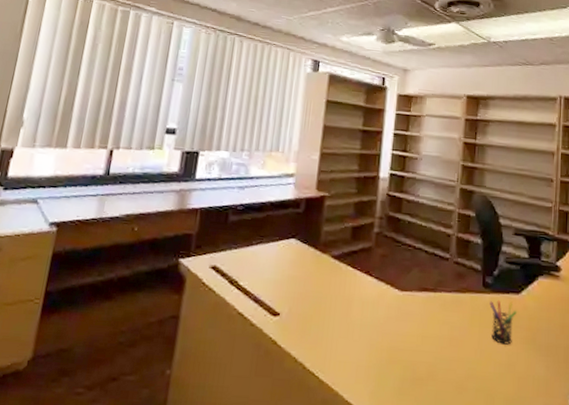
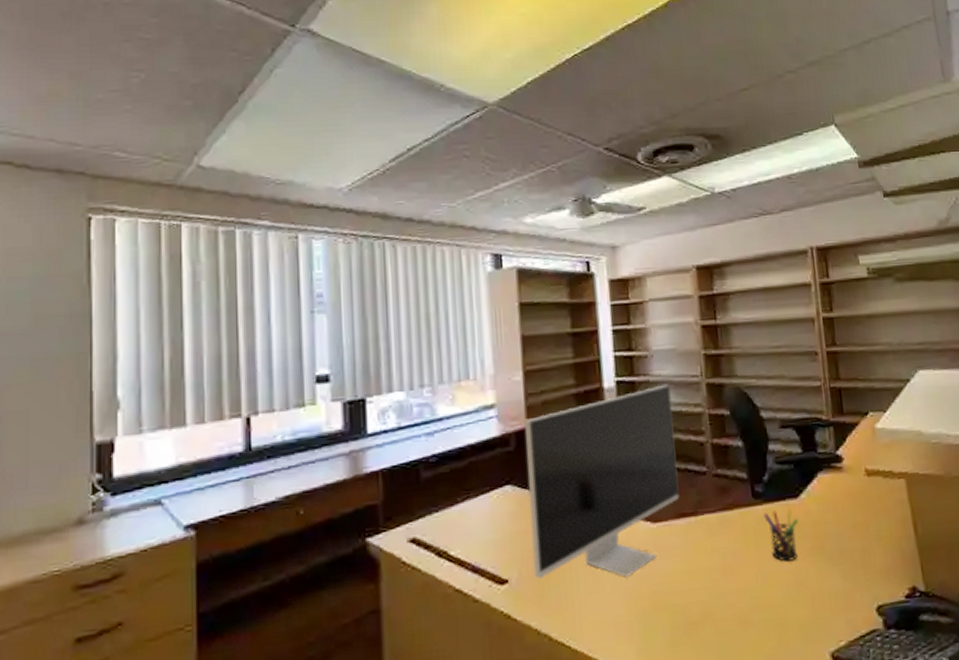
monitor: none [300,183,431,330] -> present [524,384,680,579]

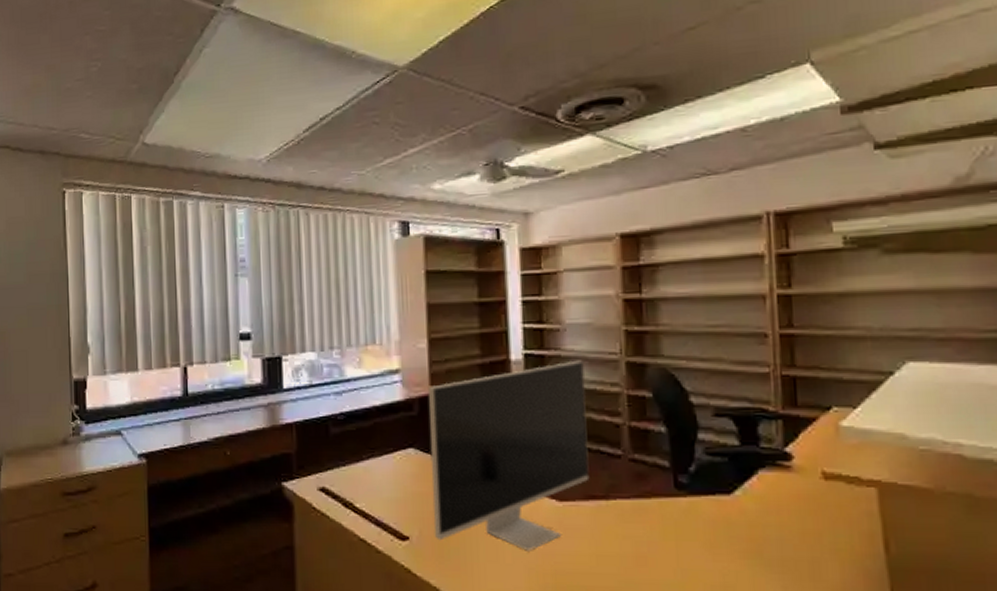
pen holder: present [764,508,798,562] -> none [687,505,730,561]

